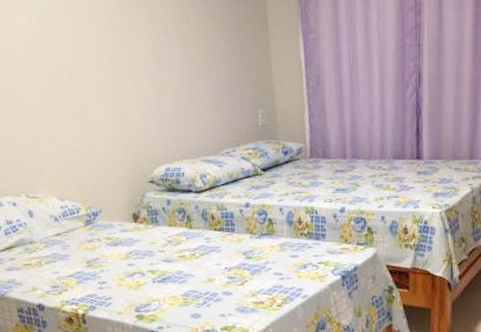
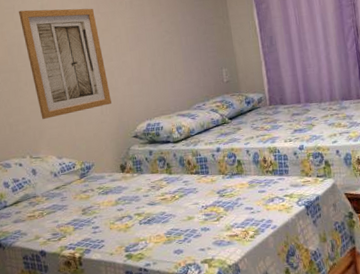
wall art: none [12,14,124,152] -> present [19,8,111,119]

